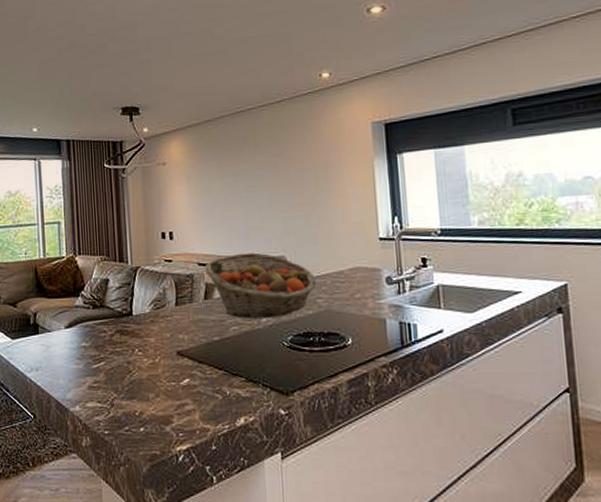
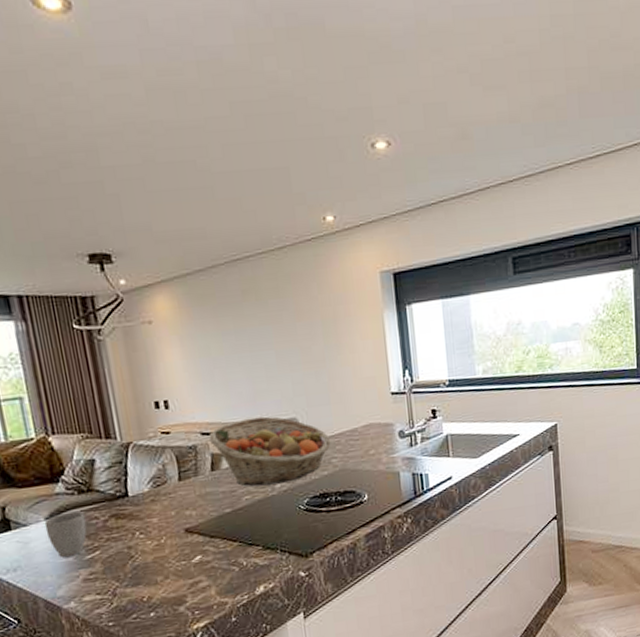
mug: none [64,323,96,363] -> present [44,511,87,557]

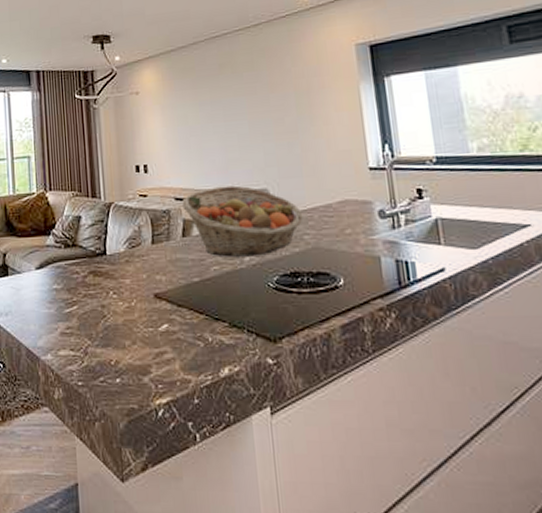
mug: present [44,511,87,557] -> none [34,264,69,307]

